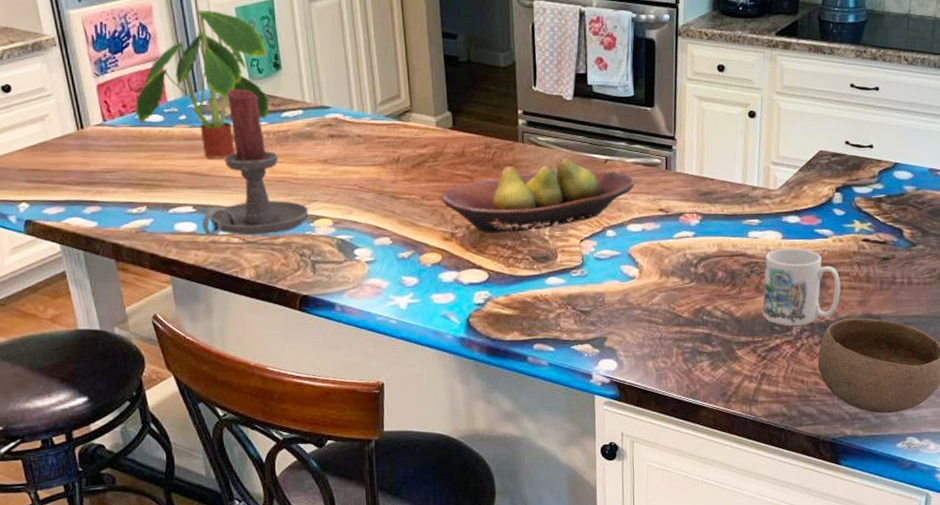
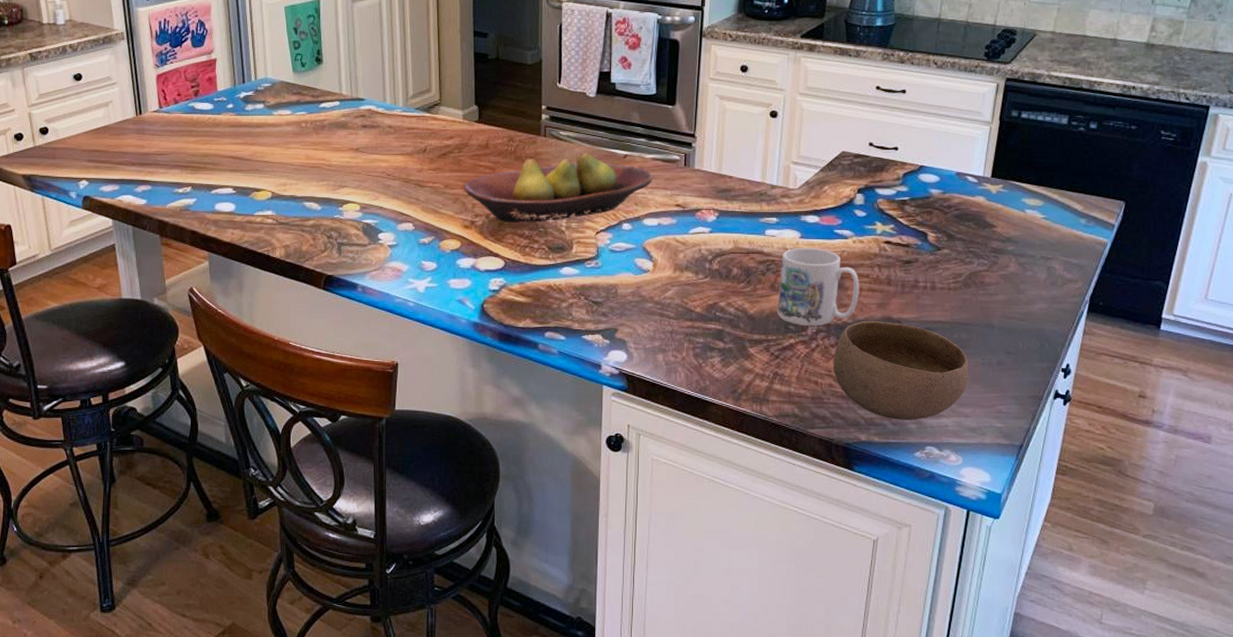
plant: present [134,10,270,158] -> none [188,8,310,144]
candle holder: present [202,88,309,236] -> none [240,80,338,217]

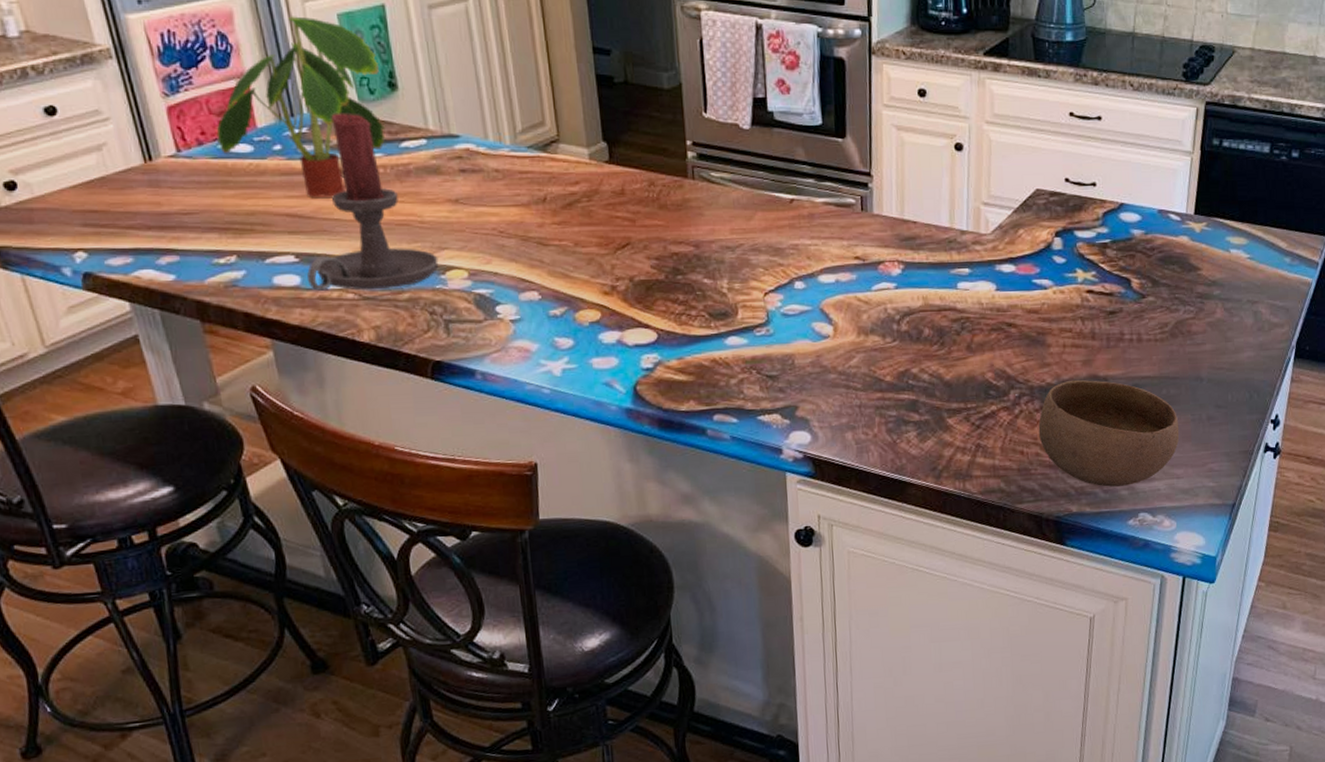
plant: none [188,8,310,144] -> present [216,16,386,197]
candle holder: none [240,80,338,217] -> present [307,113,439,291]
fruit bowl: present [464,152,654,223] -> none [598,197,827,286]
mug: present [777,247,859,326] -> none [975,301,1063,390]

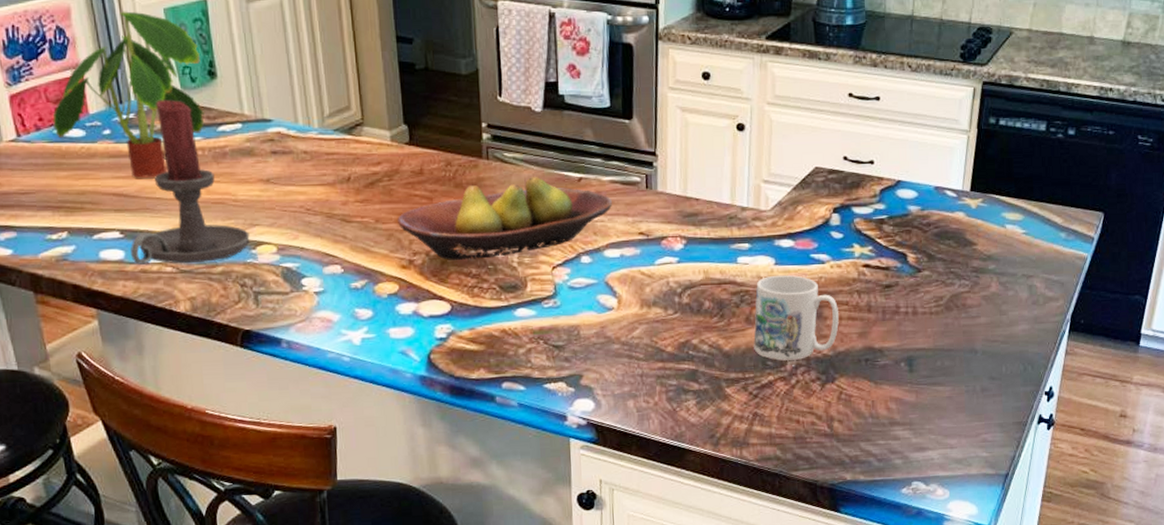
fruit bowl: none [598,197,827,286] -> present [398,176,613,260]
mug: none [975,301,1063,390] -> present [753,274,839,361]
bowl: present [1038,379,1180,487] -> none [814,351,953,456]

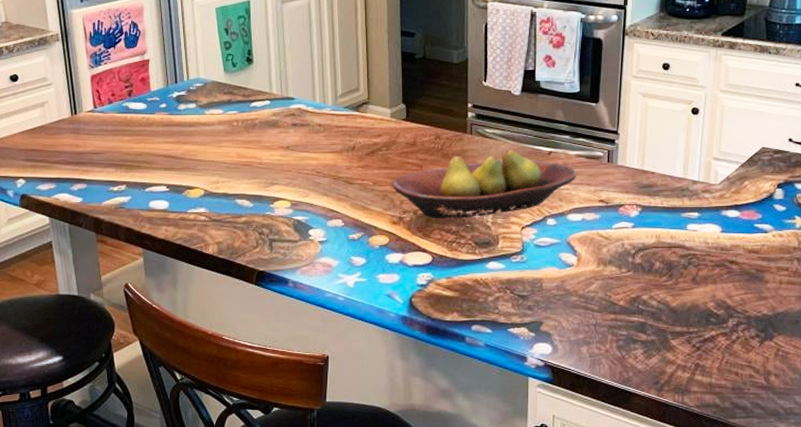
plant: present [52,11,205,178] -> none [122,10,241,143]
candle holder: present [131,99,250,265] -> none [174,80,269,214]
mug: present [753,274,839,361] -> none [699,241,779,318]

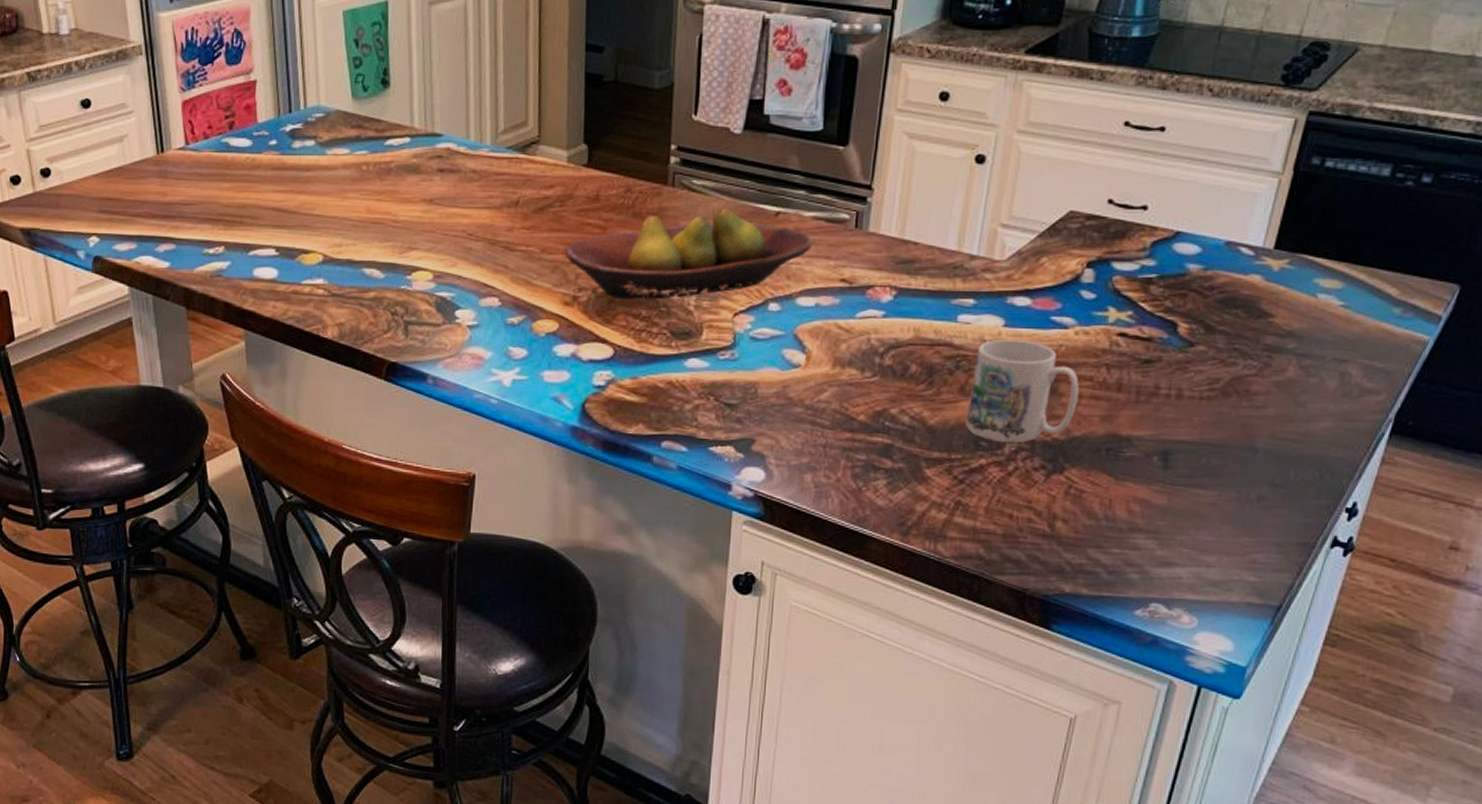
mug: none [699,241,779,318] -> present [966,339,1079,442]

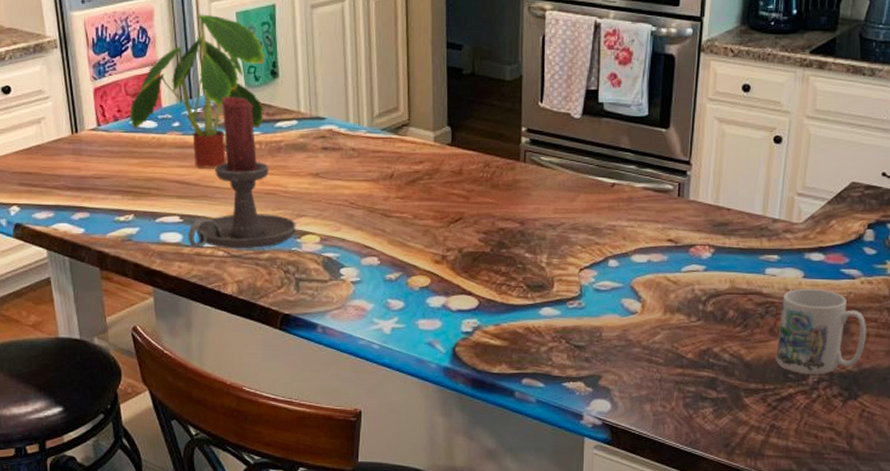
plant: none [221,13,375,193] -> present [130,14,265,168]
candle holder: none [284,109,406,287] -> present [188,96,296,249]
fruit bowl: present [565,207,814,300] -> none [435,180,644,258]

